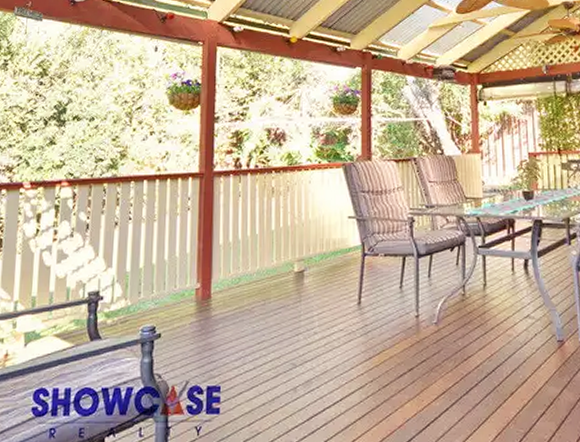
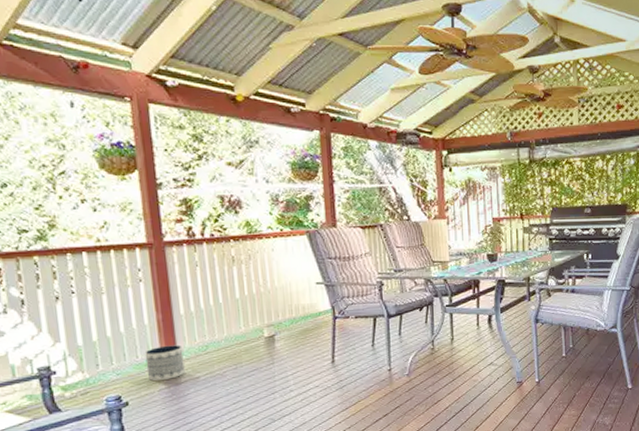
planter: none [182,276,217,314] -> present [145,345,185,382]

